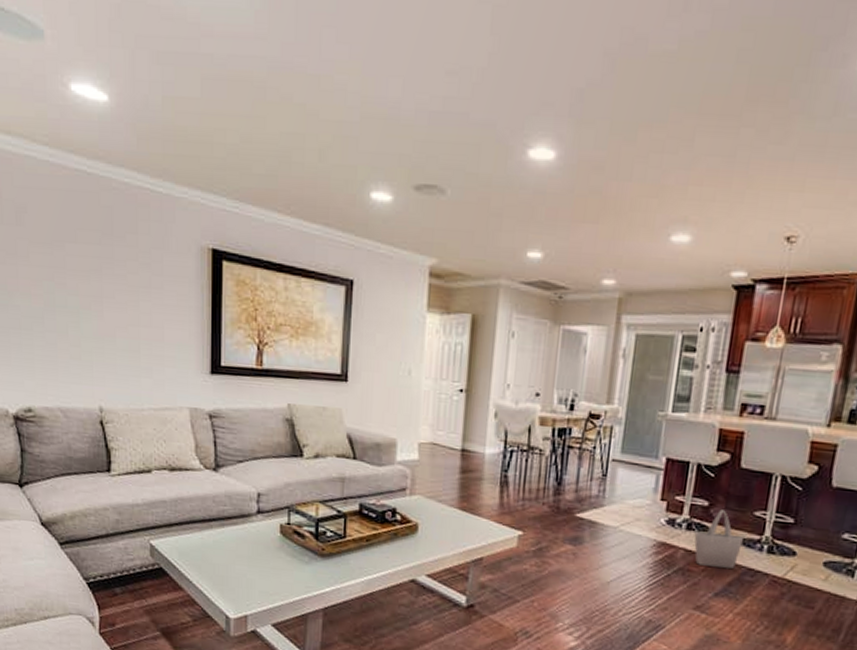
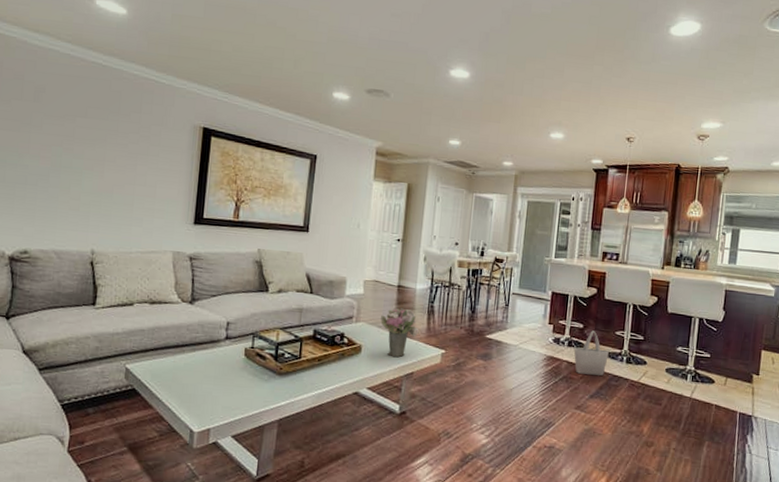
flower bouquet: none [441,477,490,540] -> present [380,308,420,358]

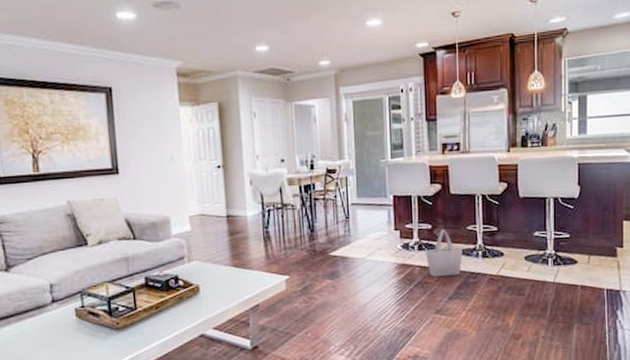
flower bouquet: present [380,308,420,358] -> none [214,239,258,292]

